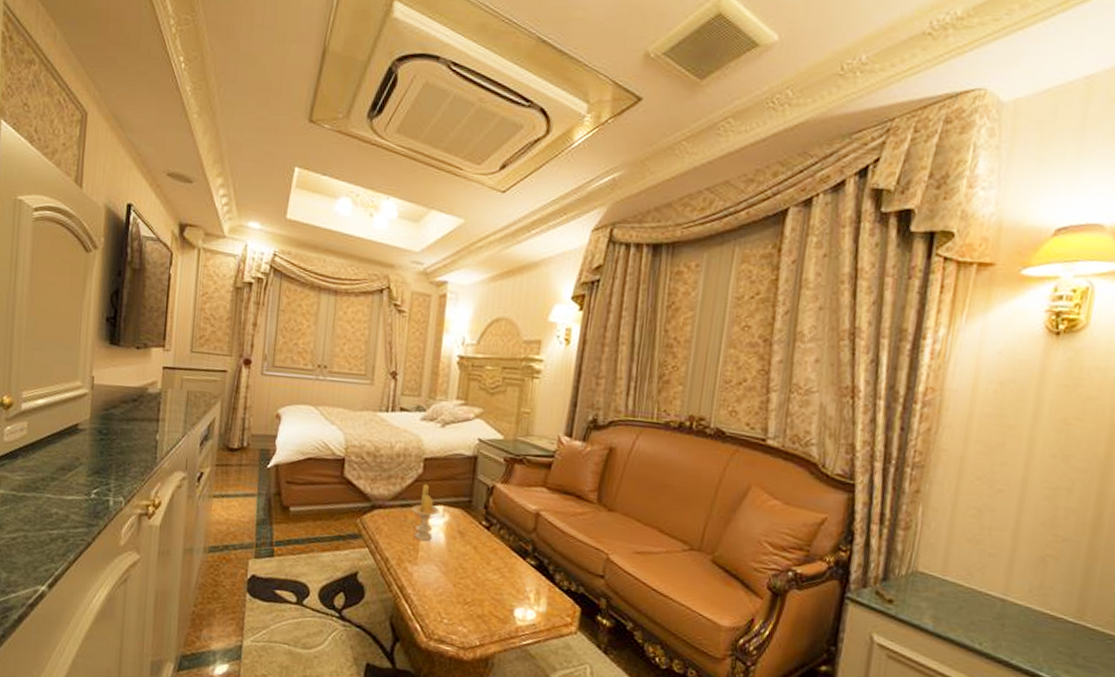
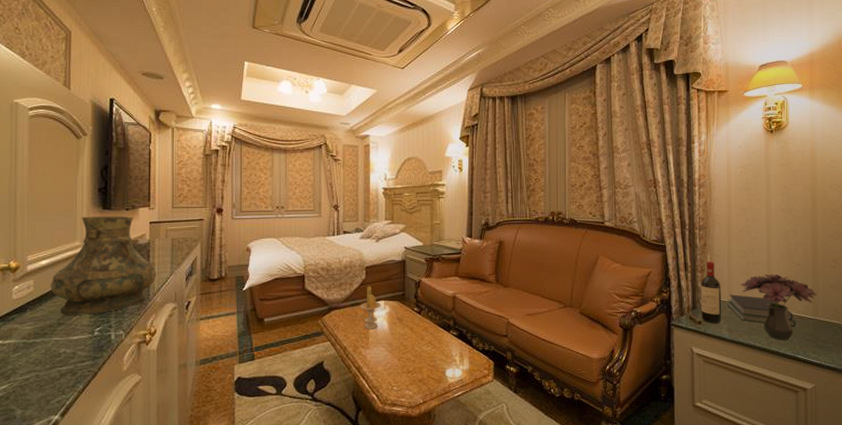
vase: none [45,350,166,473] -> present [50,216,156,315]
wine bottle: none [894,515,934,608] -> present [701,261,722,324]
book: none [937,568,1046,630] -> present [727,294,797,327]
flower arrangement: none [964,546,1089,648] -> present [741,273,817,341]

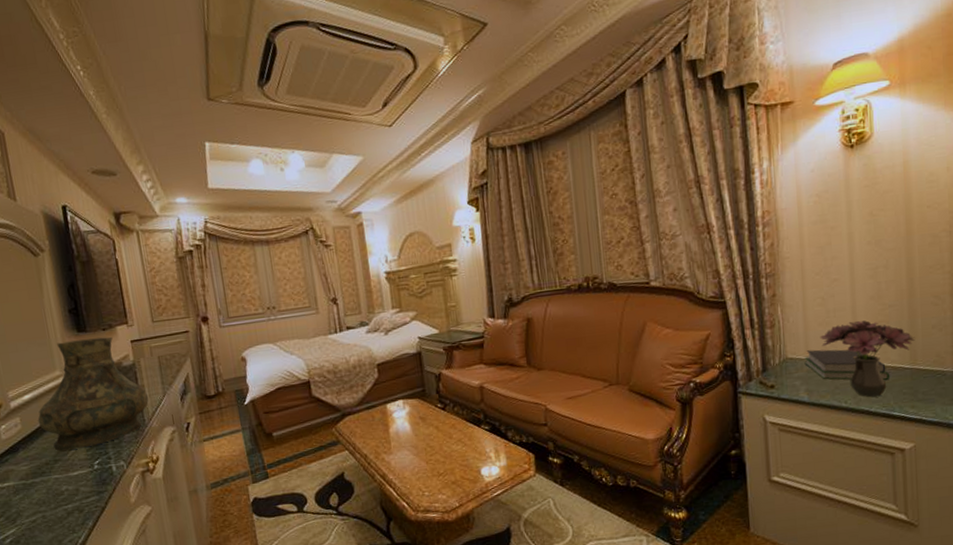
candle: present [360,286,382,330] -> none [376,385,400,433]
wine bottle: present [701,261,722,324] -> none [771,314,799,387]

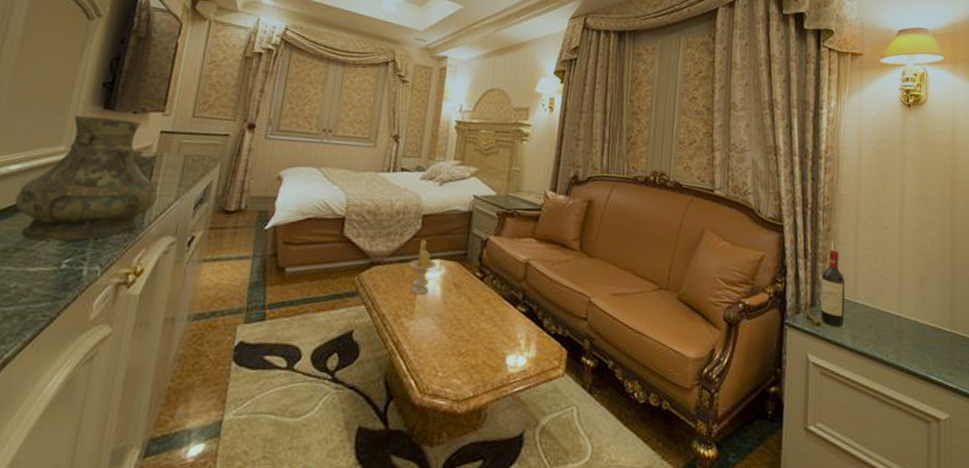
candle: none [376,385,400,433] -> present [409,239,436,295]
wine bottle: none [771,314,799,387] -> present [821,249,846,328]
book: present [804,349,890,380] -> none [851,293,931,340]
flower arrangement: present [820,320,915,398] -> none [868,271,955,356]

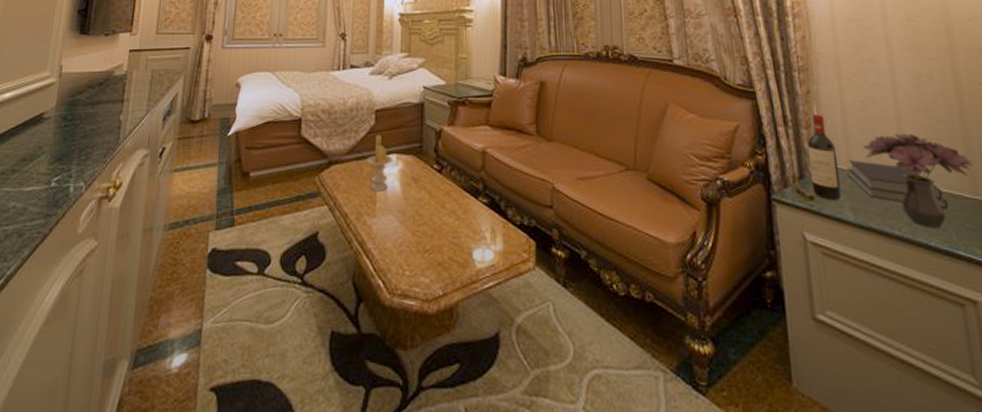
vase: present [14,115,158,241] -> none [9,42,130,161]
book: none [851,293,931,340] -> present [846,160,949,208]
flower arrangement: none [868,271,955,356] -> present [862,133,973,229]

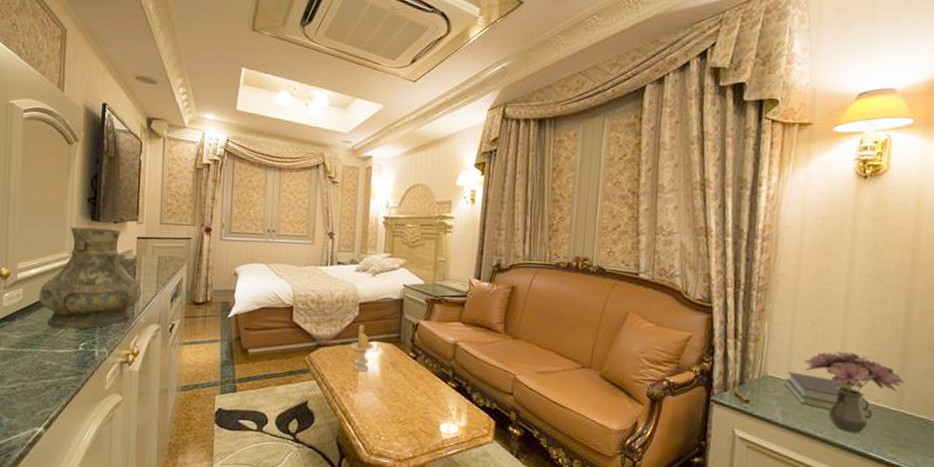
vase: none [9,42,130,161] -> present [38,227,141,329]
wine bottle: present [807,114,842,201] -> none [750,329,779,405]

